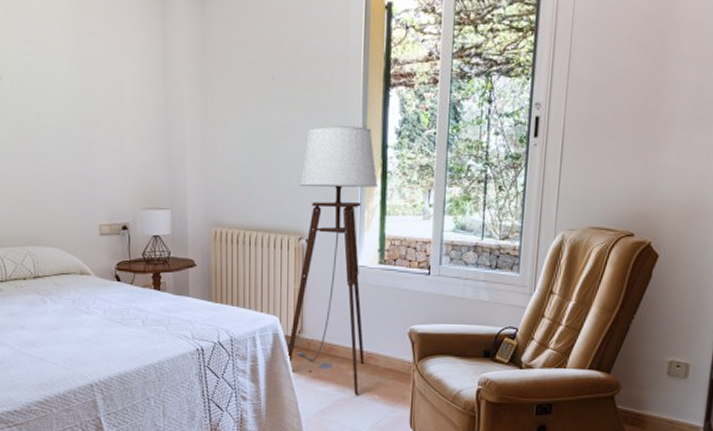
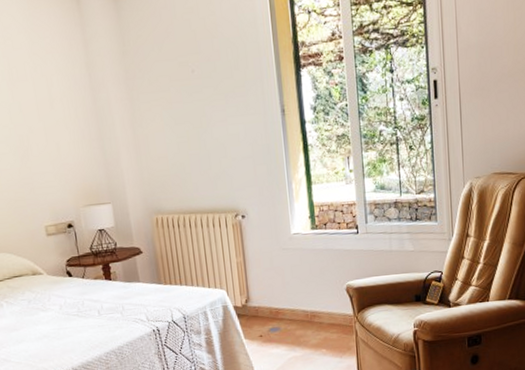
floor lamp: present [286,125,378,396] -> none [229,106,309,353]

